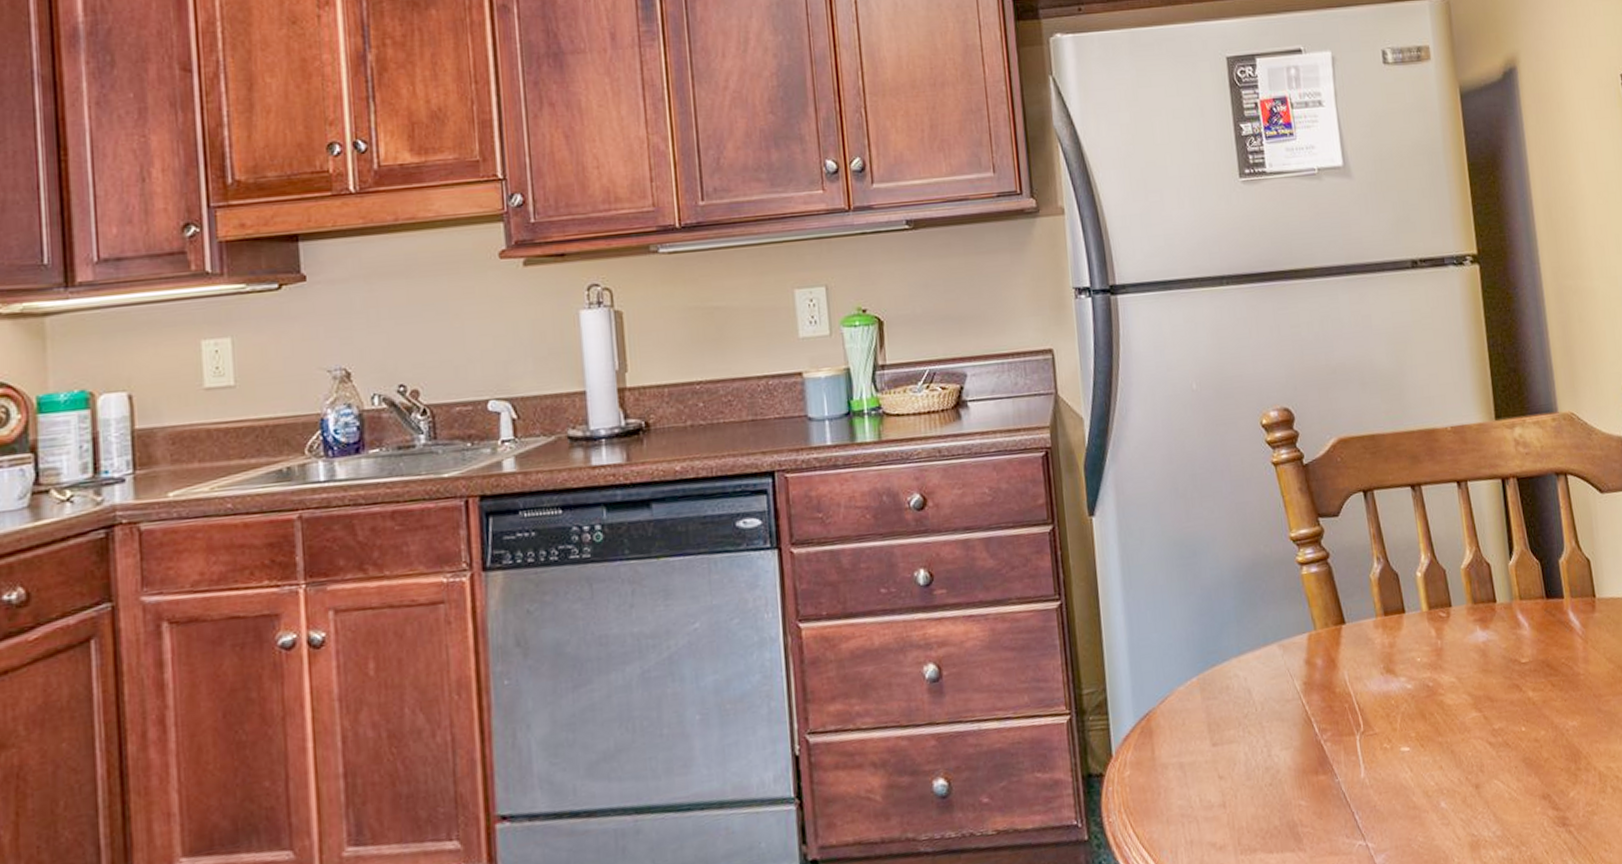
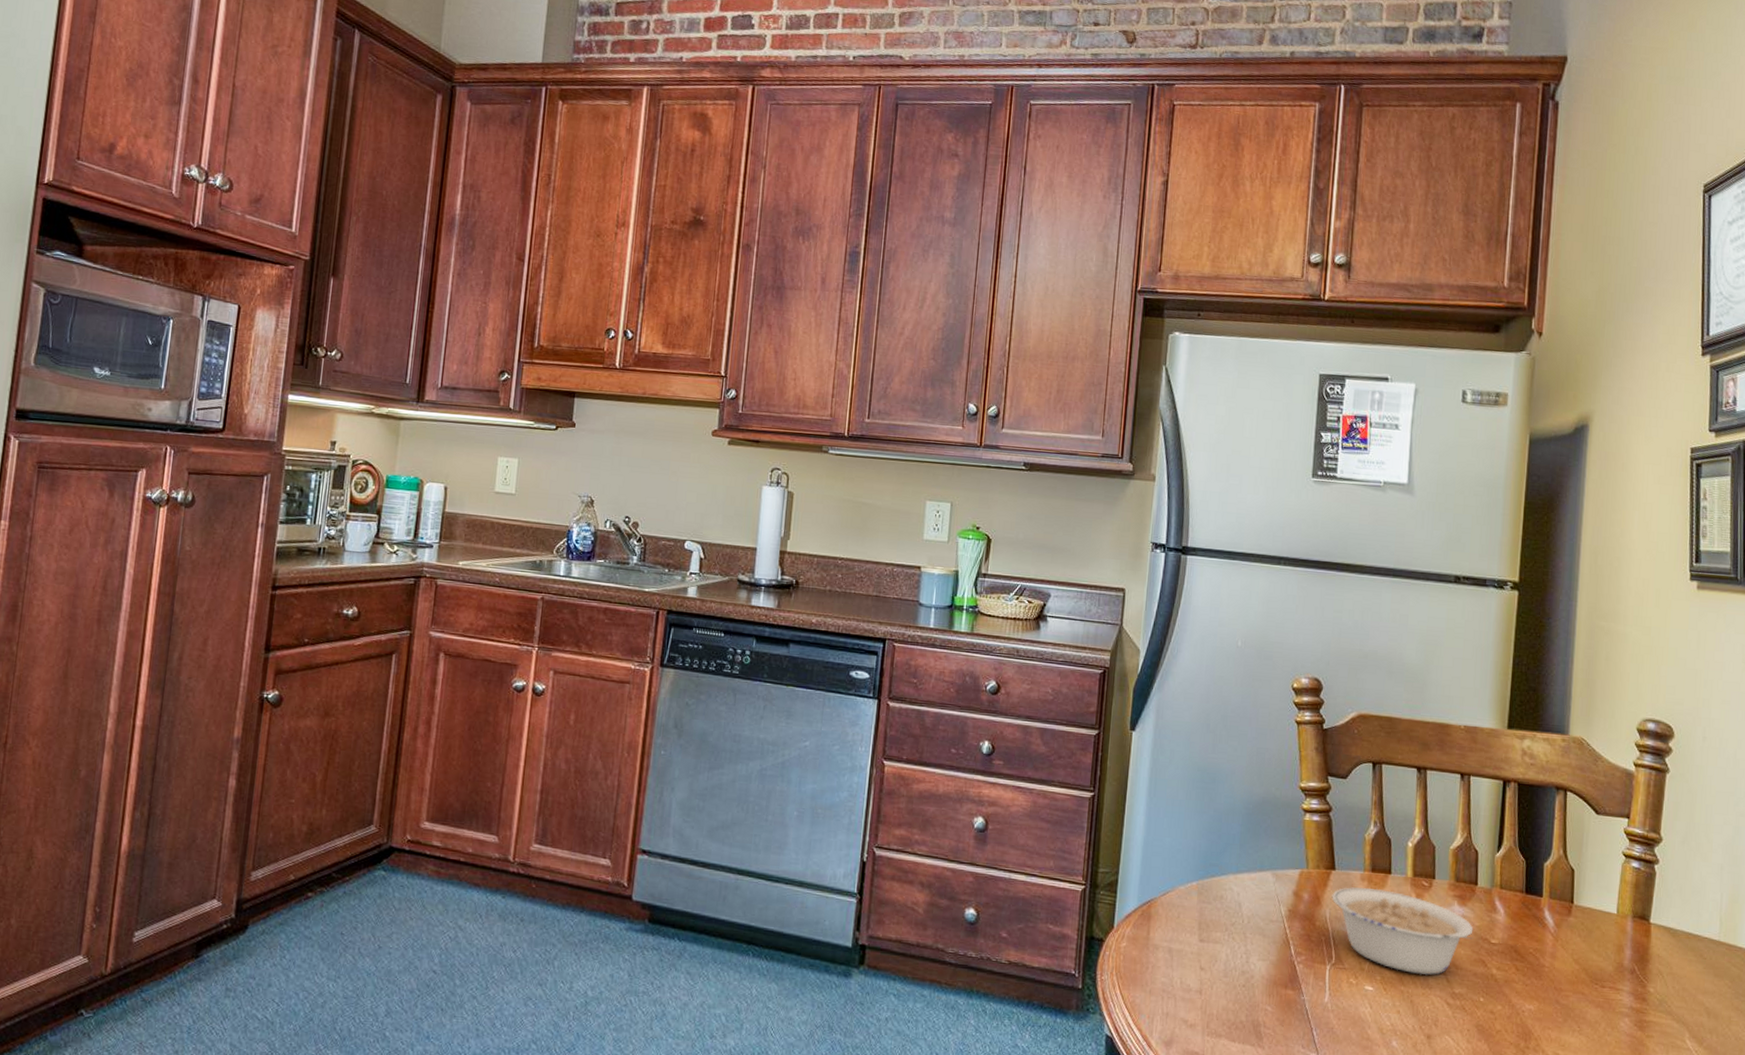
legume: none [1347,632,1503,721] -> present [1331,887,1474,976]

